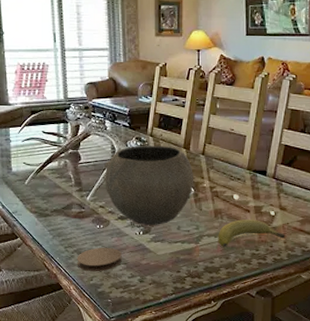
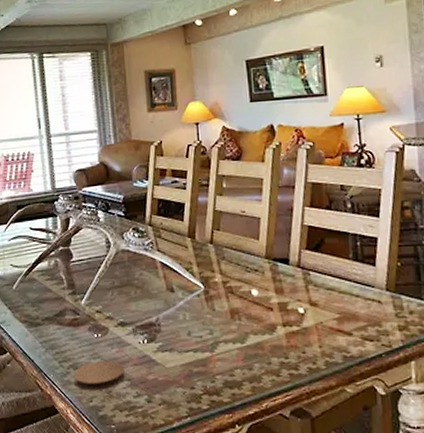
bowl: present [104,145,194,225] -> none [99,235,204,331]
fruit: present [218,219,286,248] -> none [236,320,321,357]

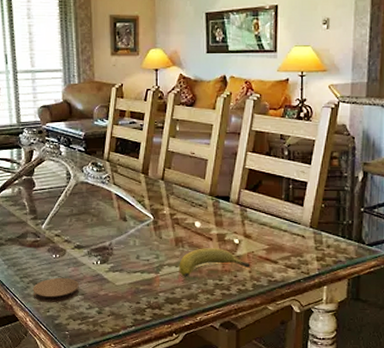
fruit: none [236,320,321,357] -> present [179,248,251,278]

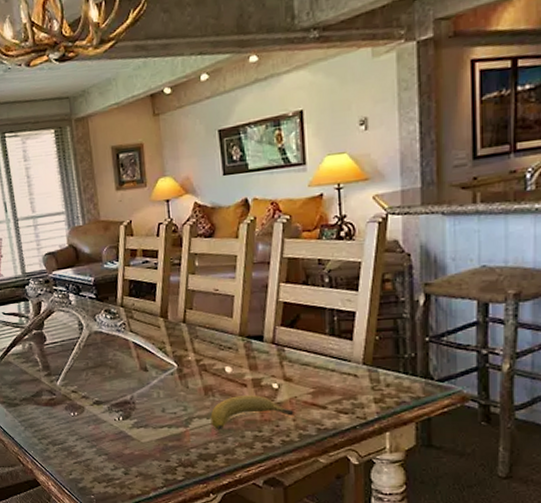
coaster: present [32,277,79,303] -> none [52,437,102,465]

